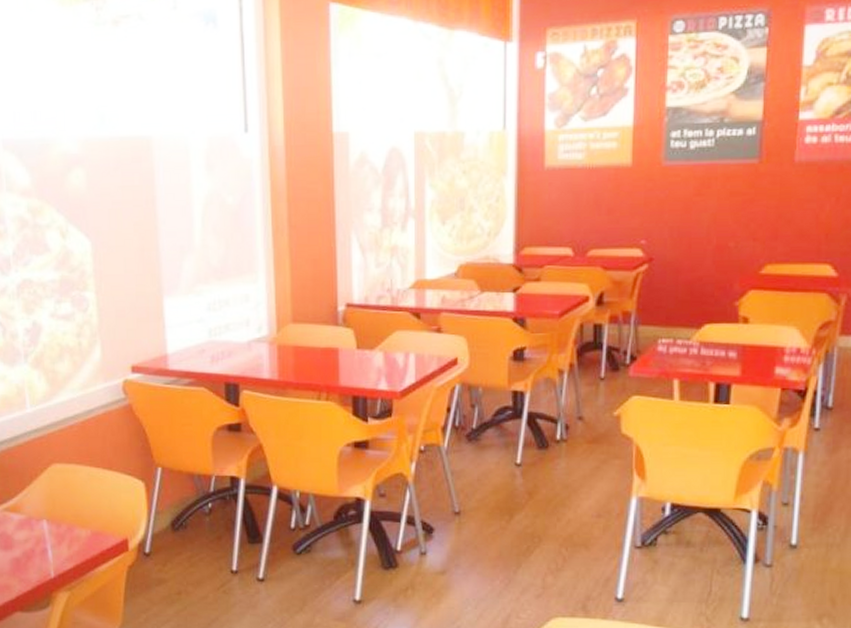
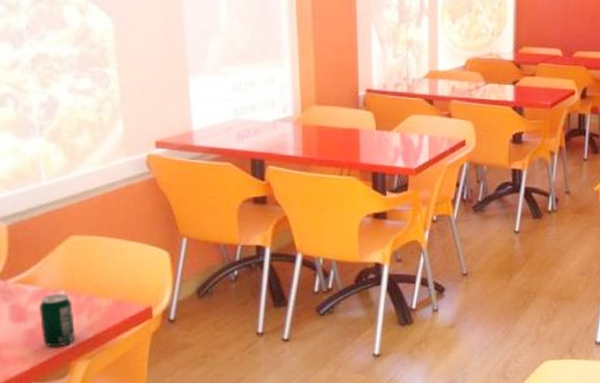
beverage can: none [23,522,57,577] -> present [38,293,76,347]

